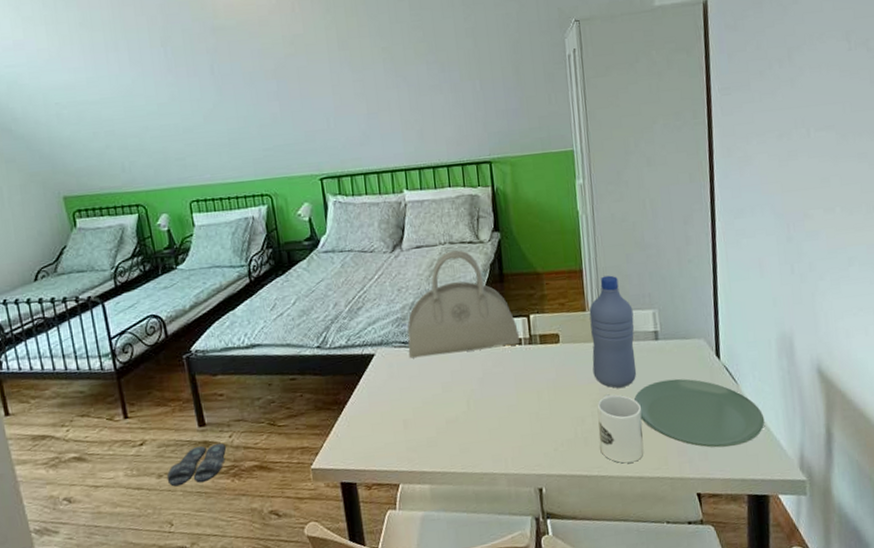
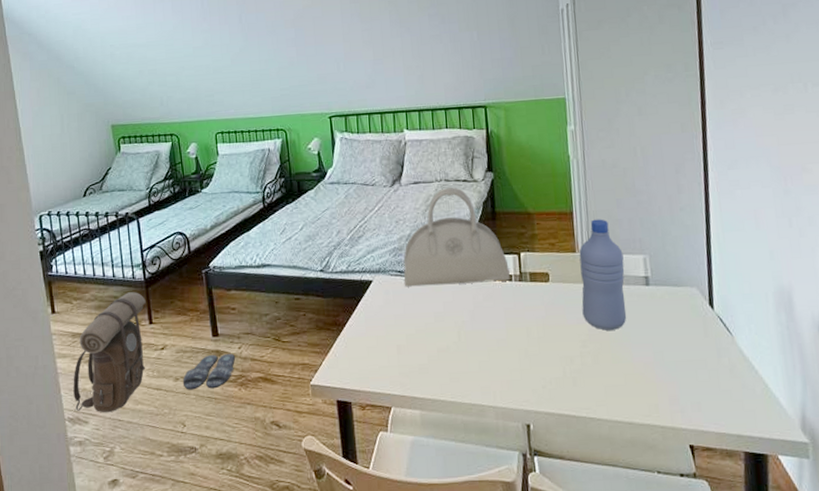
backpack: none [36,384,123,521] -> present [73,292,146,413]
mug: present [597,394,644,464] -> none [586,336,634,407]
plate: present [634,378,765,448] -> none [624,325,763,400]

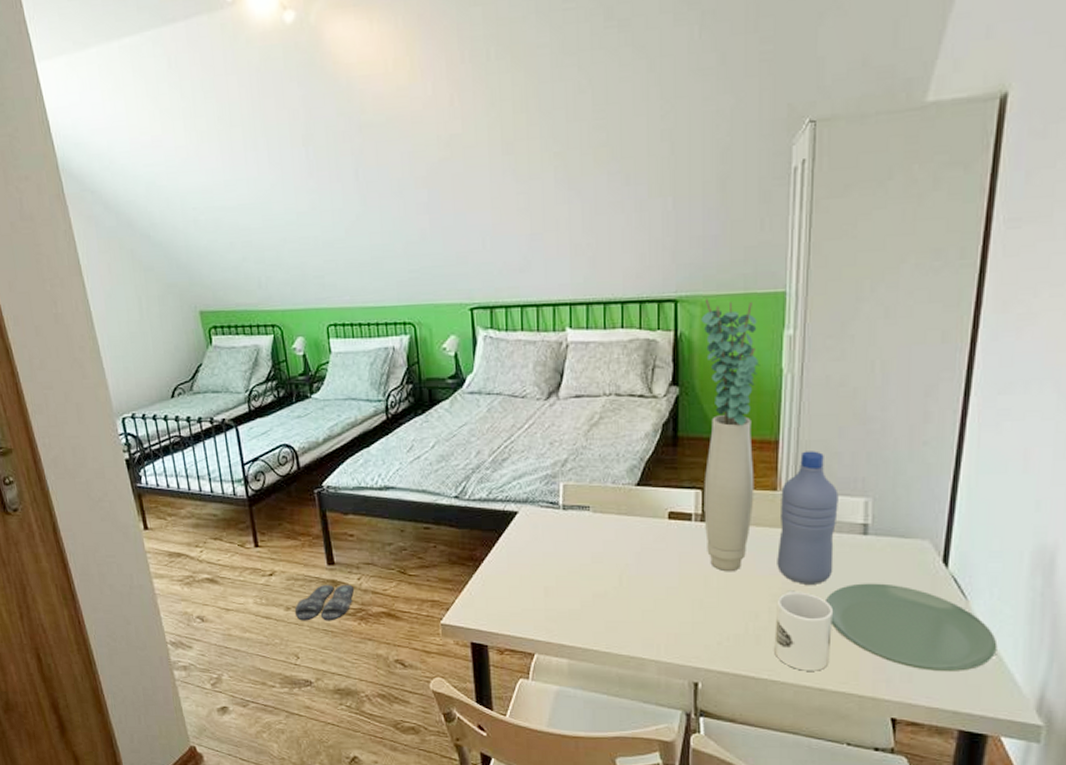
backpack: present [73,292,146,413] -> none [172,511,253,639]
handbag: present [403,187,510,287] -> none [556,404,689,521]
vase: none [505,104,559,323] -> present [701,298,760,571]
mug: none [586,336,634,407] -> present [774,590,834,671]
plate: none [624,325,763,400] -> present [826,583,998,671]

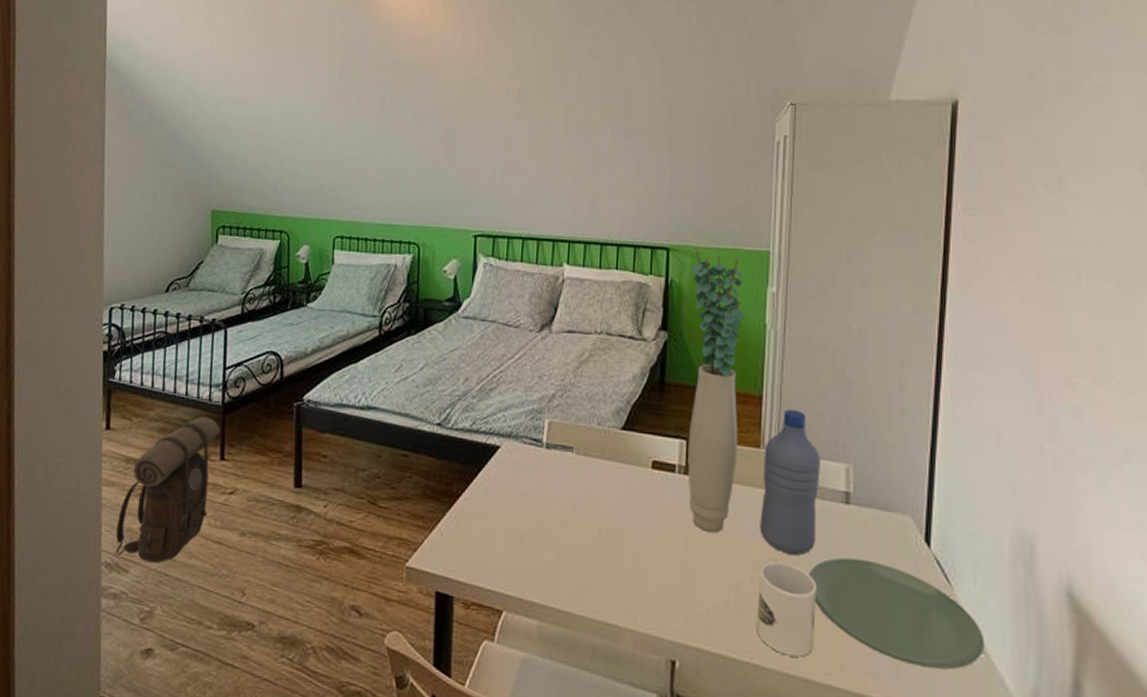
backpack: none [172,511,253,639] -> present [116,417,221,564]
slippers: present [294,584,354,621] -> none [249,510,318,553]

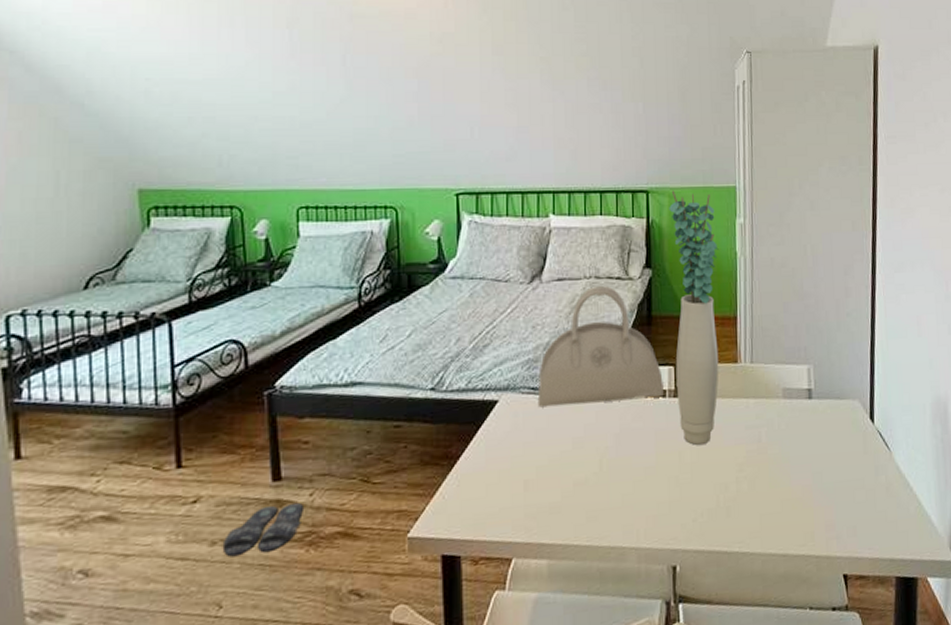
backpack: present [116,417,221,564] -> none [43,424,173,601]
slippers: none [249,510,318,553] -> present [222,502,303,557]
handbag: none [539,343,673,472] -> present [537,286,664,408]
mug: present [756,559,818,657] -> none [742,458,791,539]
water bottle: present [760,409,820,555] -> none [741,324,788,451]
plate: present [809,557,985,670] -> none [783,443,917,523]

